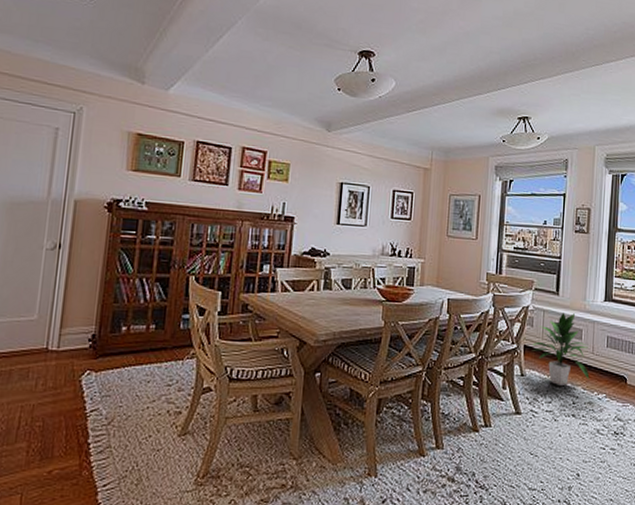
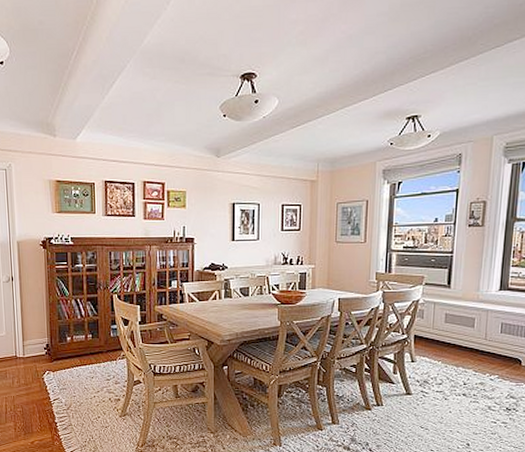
indoor plant: present [532,313,590,386] -> none [422,304,482,369]

